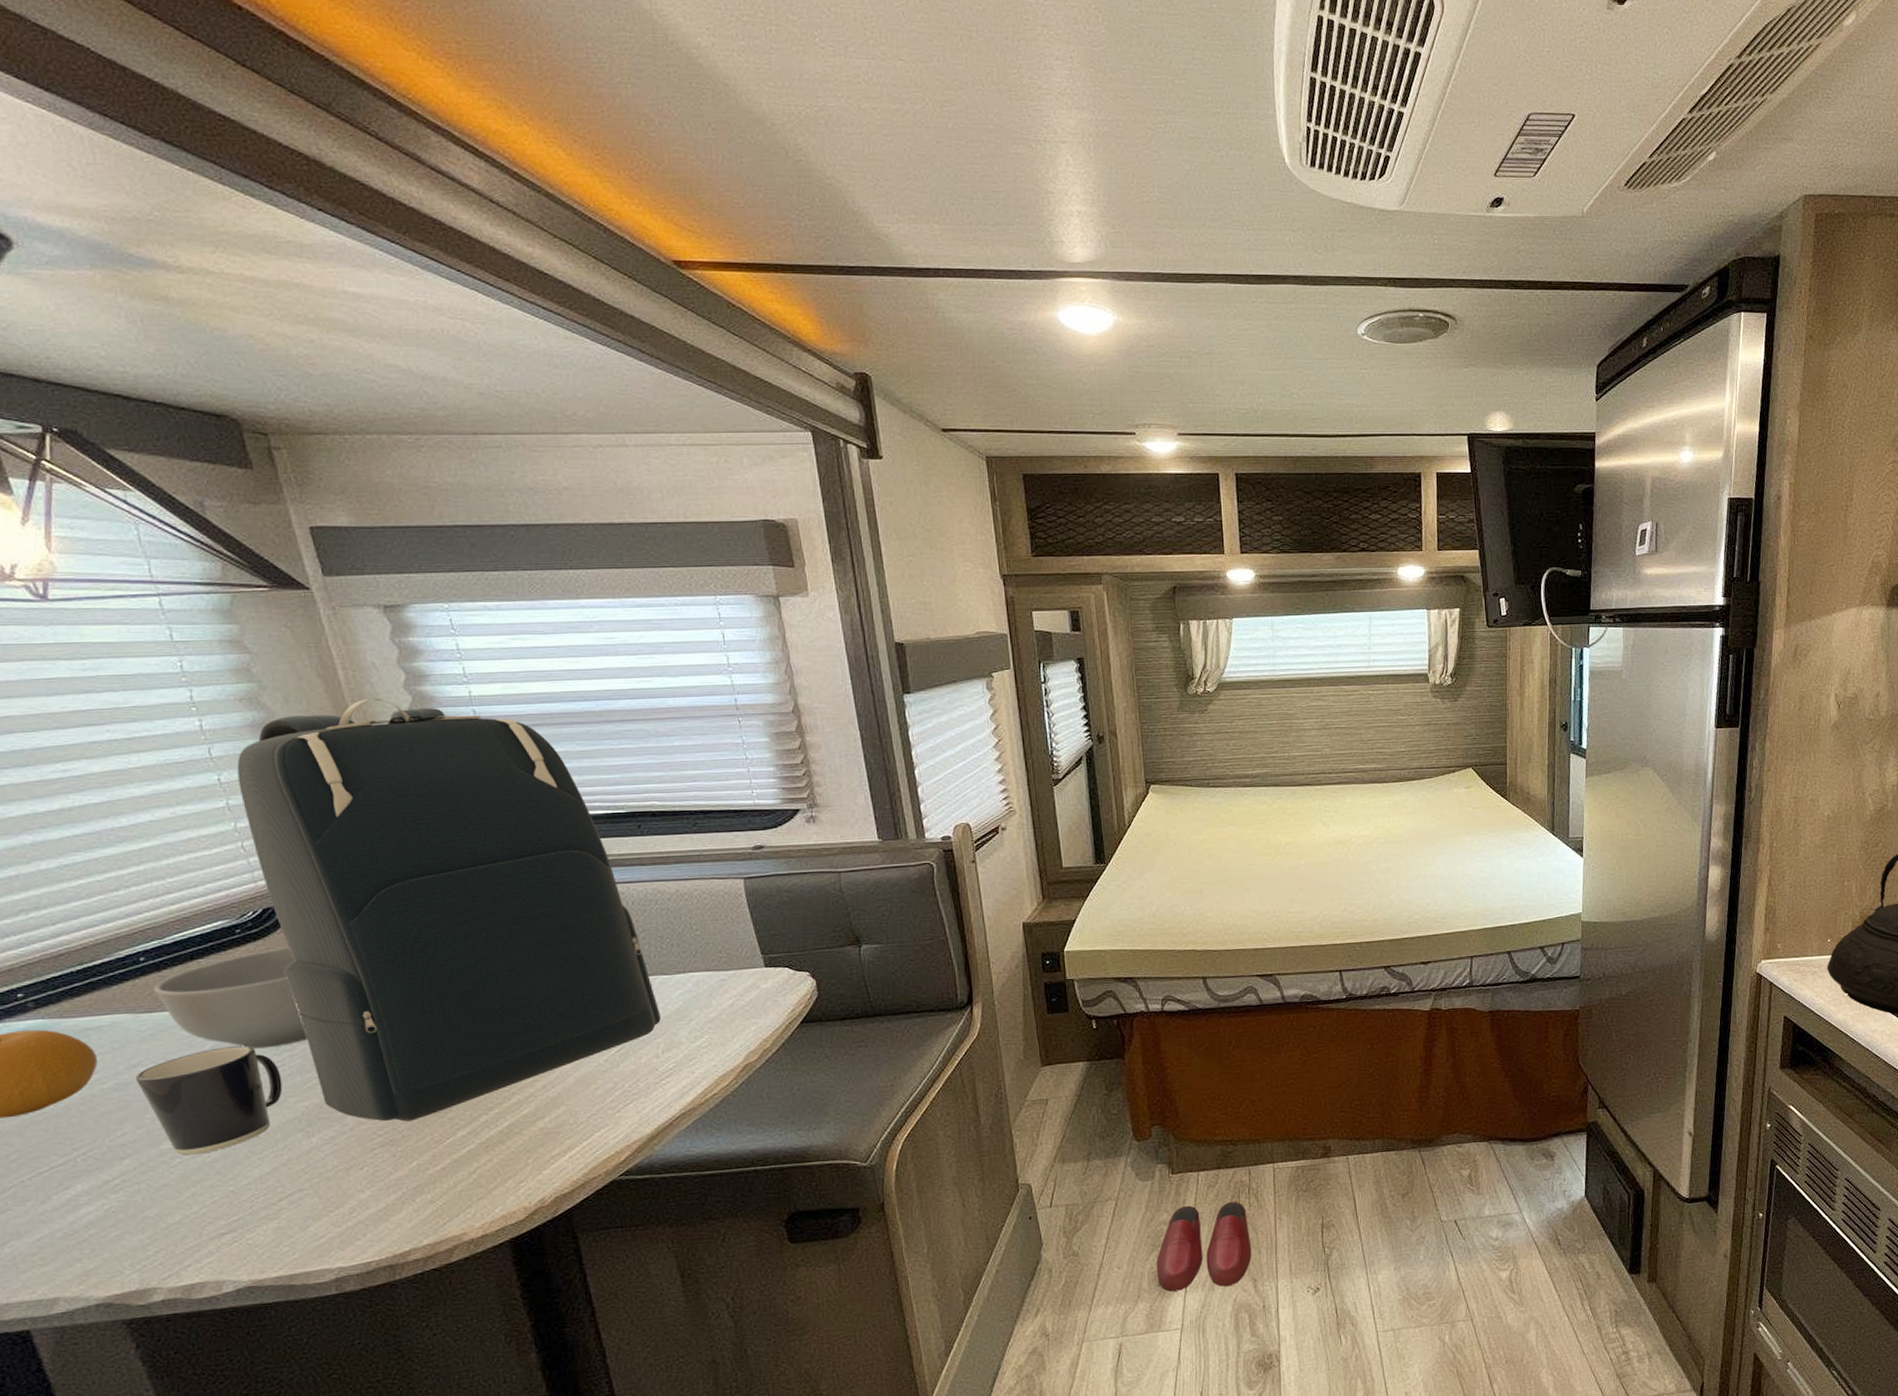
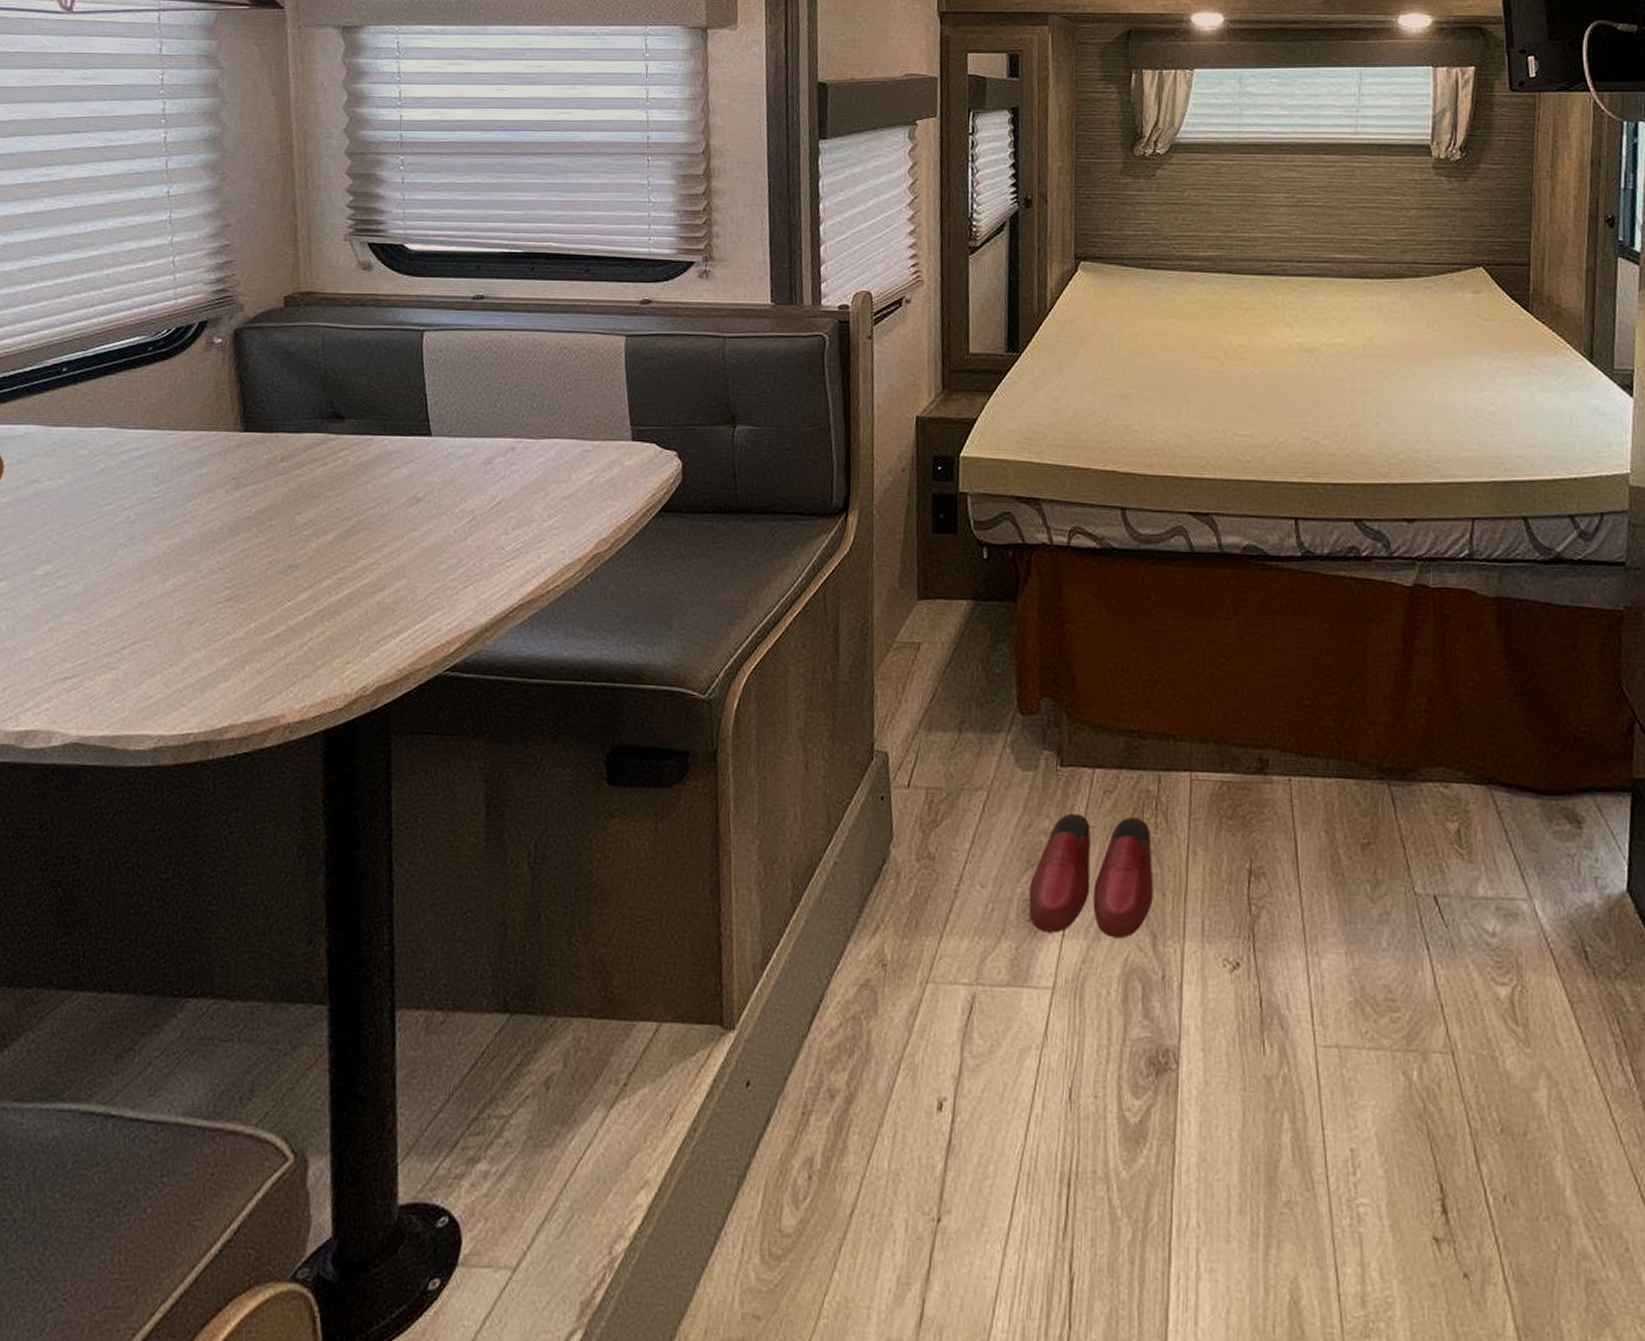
mug: present [135,1045,283,1156] -> none [30,471,154,585]
bowl: present [153,947,308,1049] -> none [66,370,193,477]
backpack: present [237,698,661,1122] -> none [179,118,518,576]

